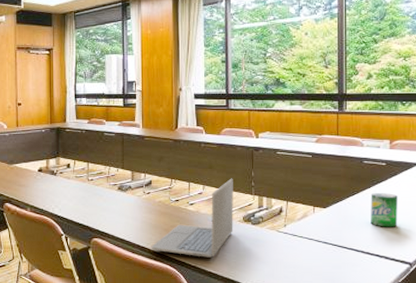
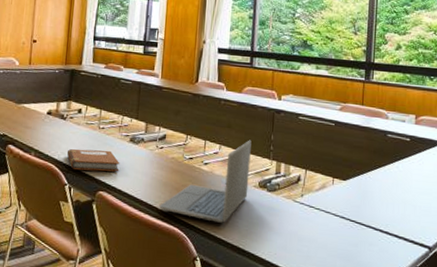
notebook: none [60,200,111,220] -> present [66,148,120,172]
beverage can: present [370,193,398,227] -> none [391,169,420,208]

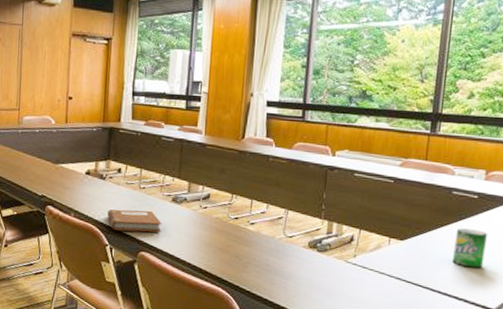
laptop: present [159,140,252,223] -> none [203,198,302,284]
beverage can: none [391,169,420,208] -> present [452,228,487,268]

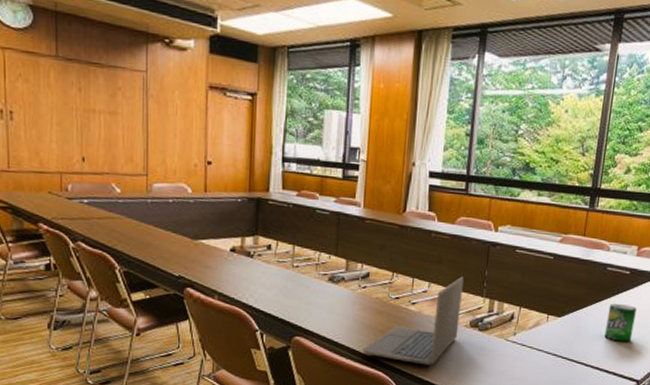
notebook: present [107,209,162,232] -> none [256,290,318,315]
laptop: none [203,198,302,284] -> present [362,276,464,365]

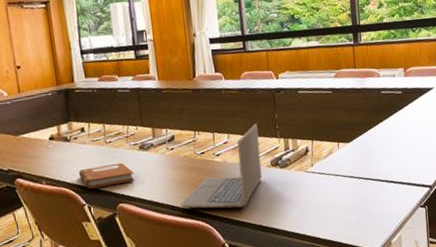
notebook: none [256,290,318,315] -> present [78,162,135,189]
beverage can: present [605,304,637,342] -> none [390,120,417,155]

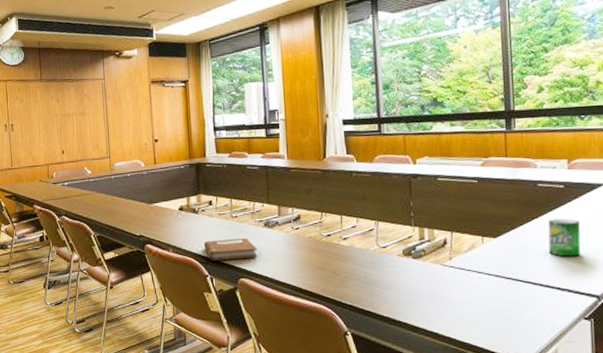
laptop: present [180,123,263,208] -> none [302,209,393,296]
beverage can: none [390,120,417,155] -> present [548,218,581,257]

